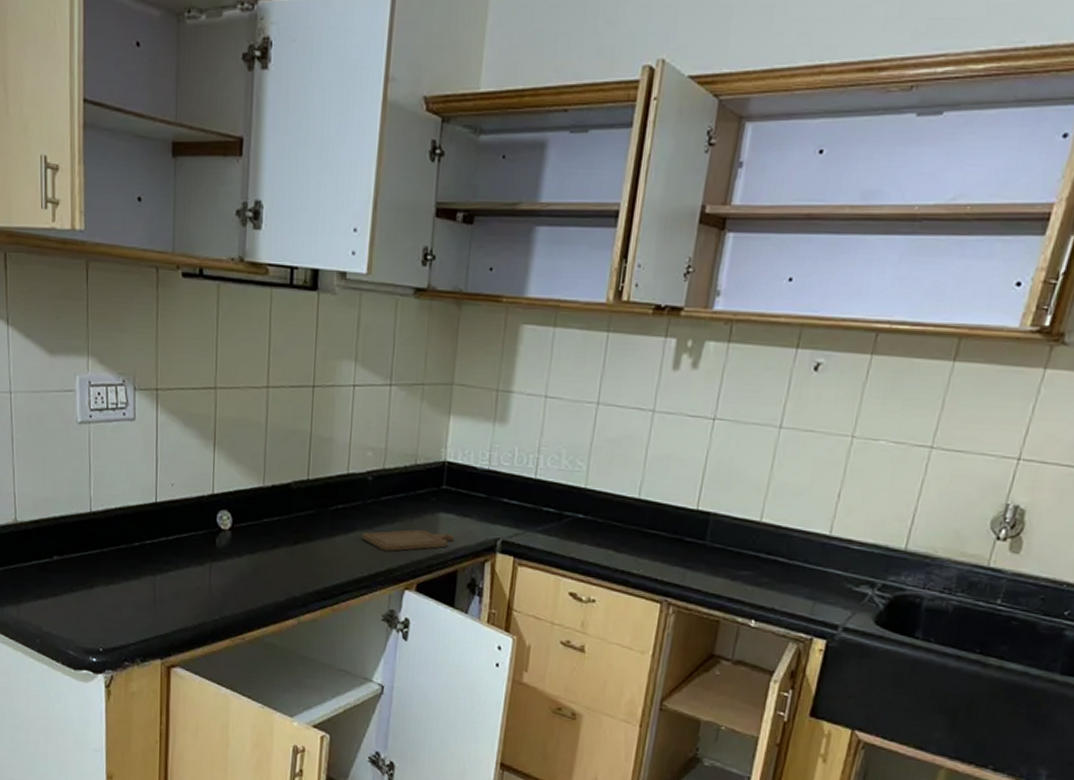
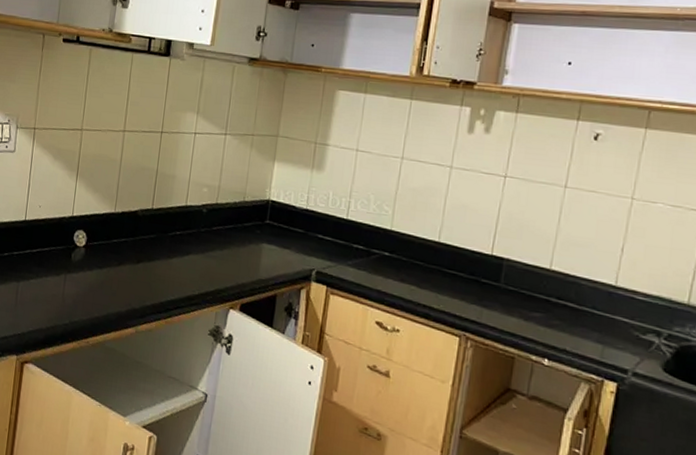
chopping board: present [362,529,455,551] -> none [195,256,275,275]

